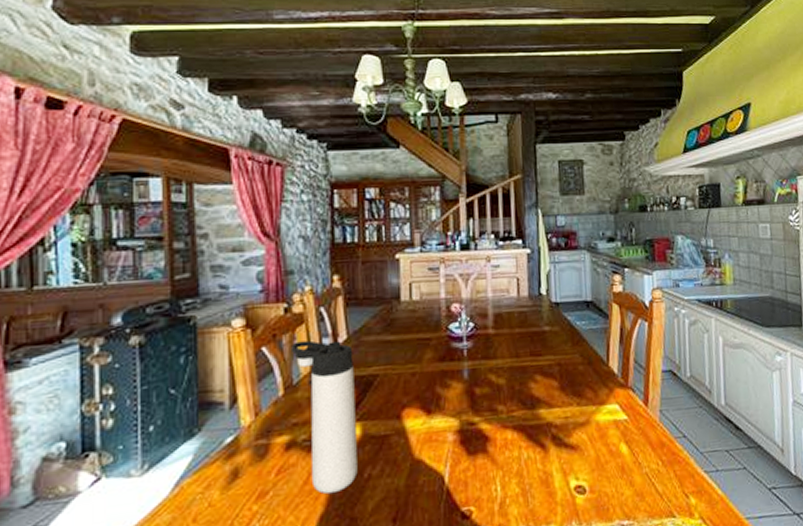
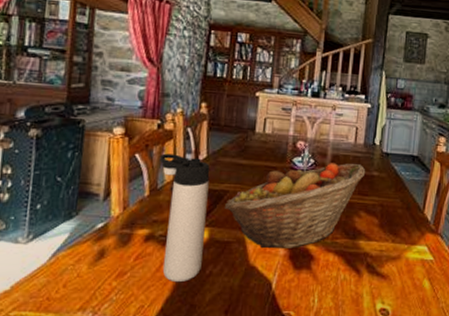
fruit basket: none [376,320,535,437] -> present [225,163,366,249]

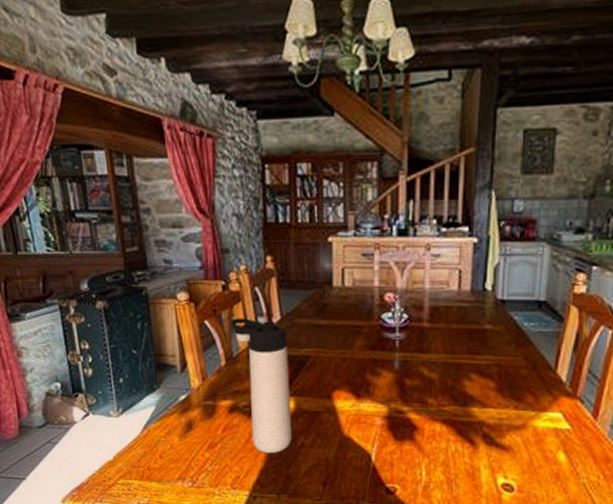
fruit basket: present [225,163,366,249] -> none [309,317,475,419]

